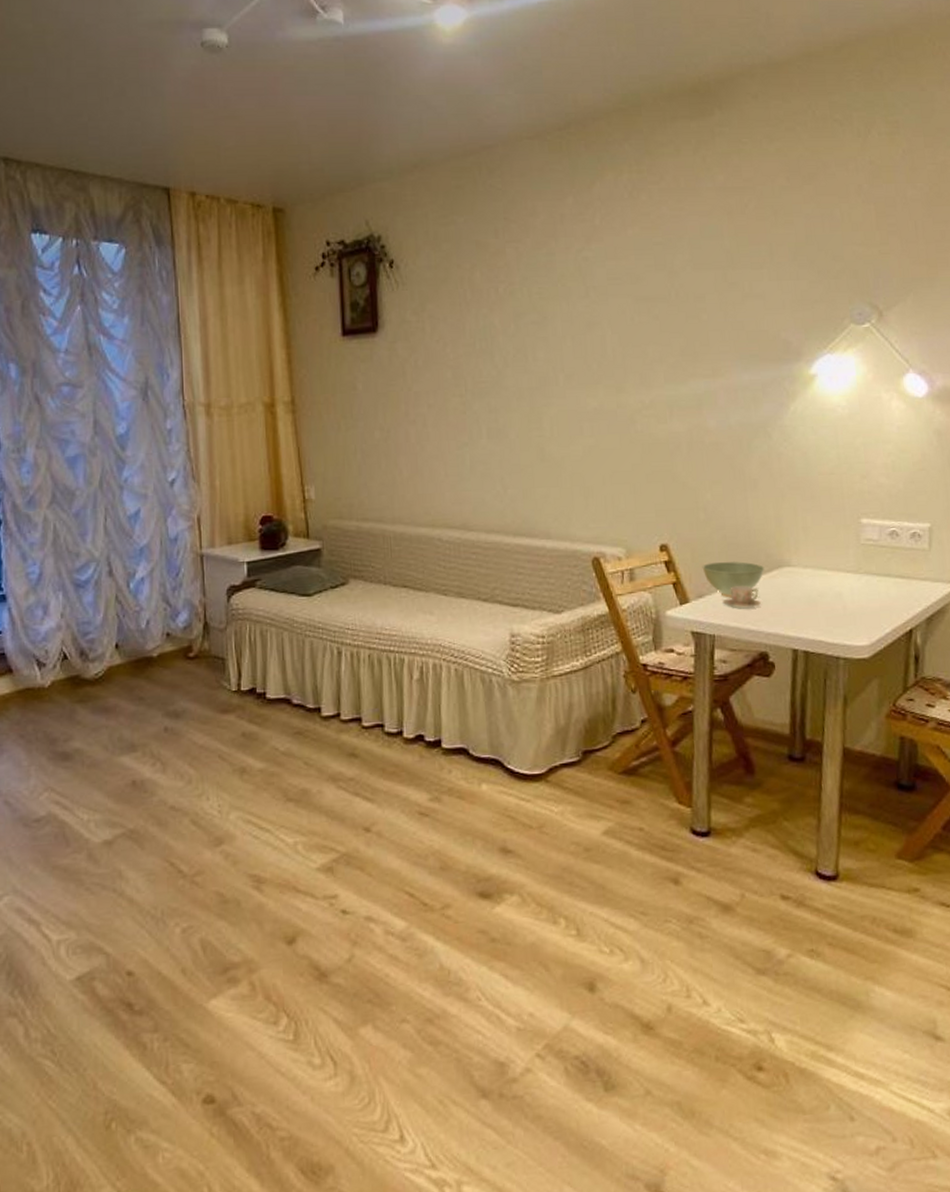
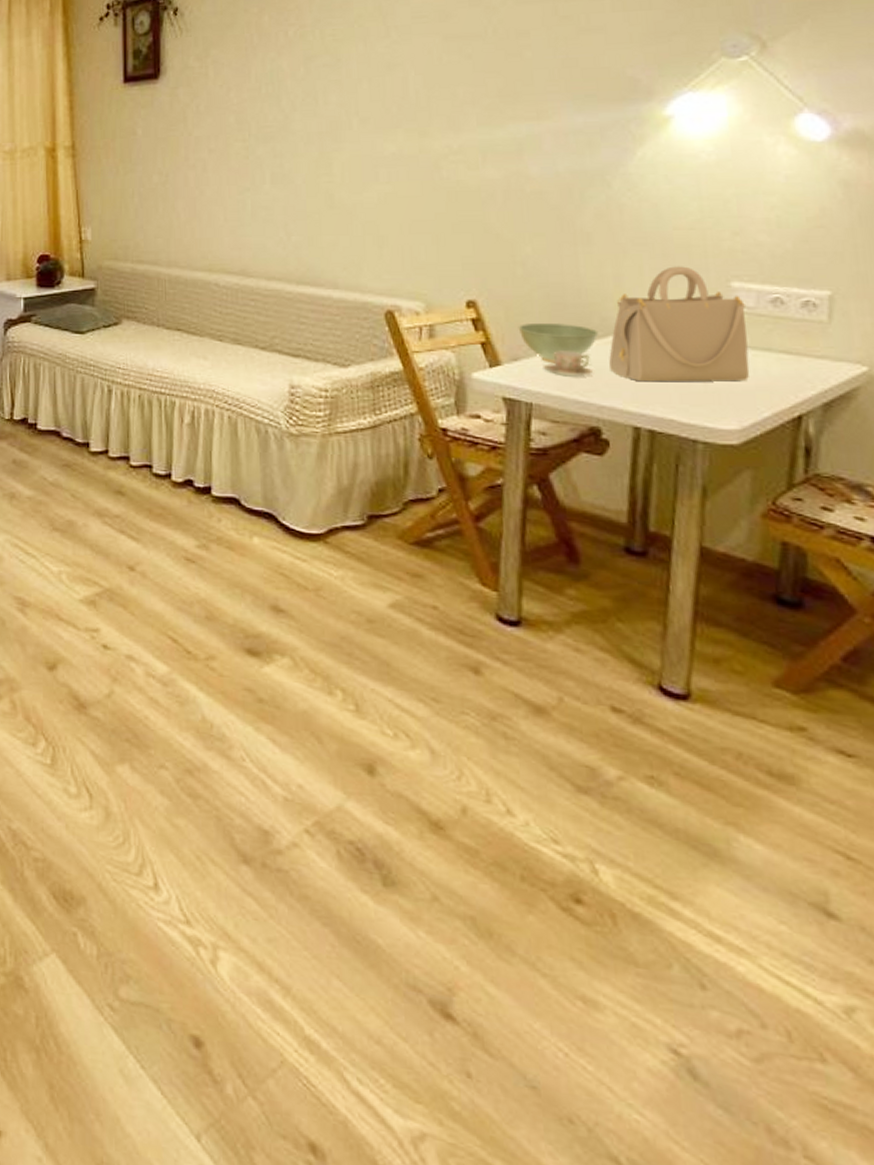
handbag: none [773,506,876,610] -> present [609,266,750,382]

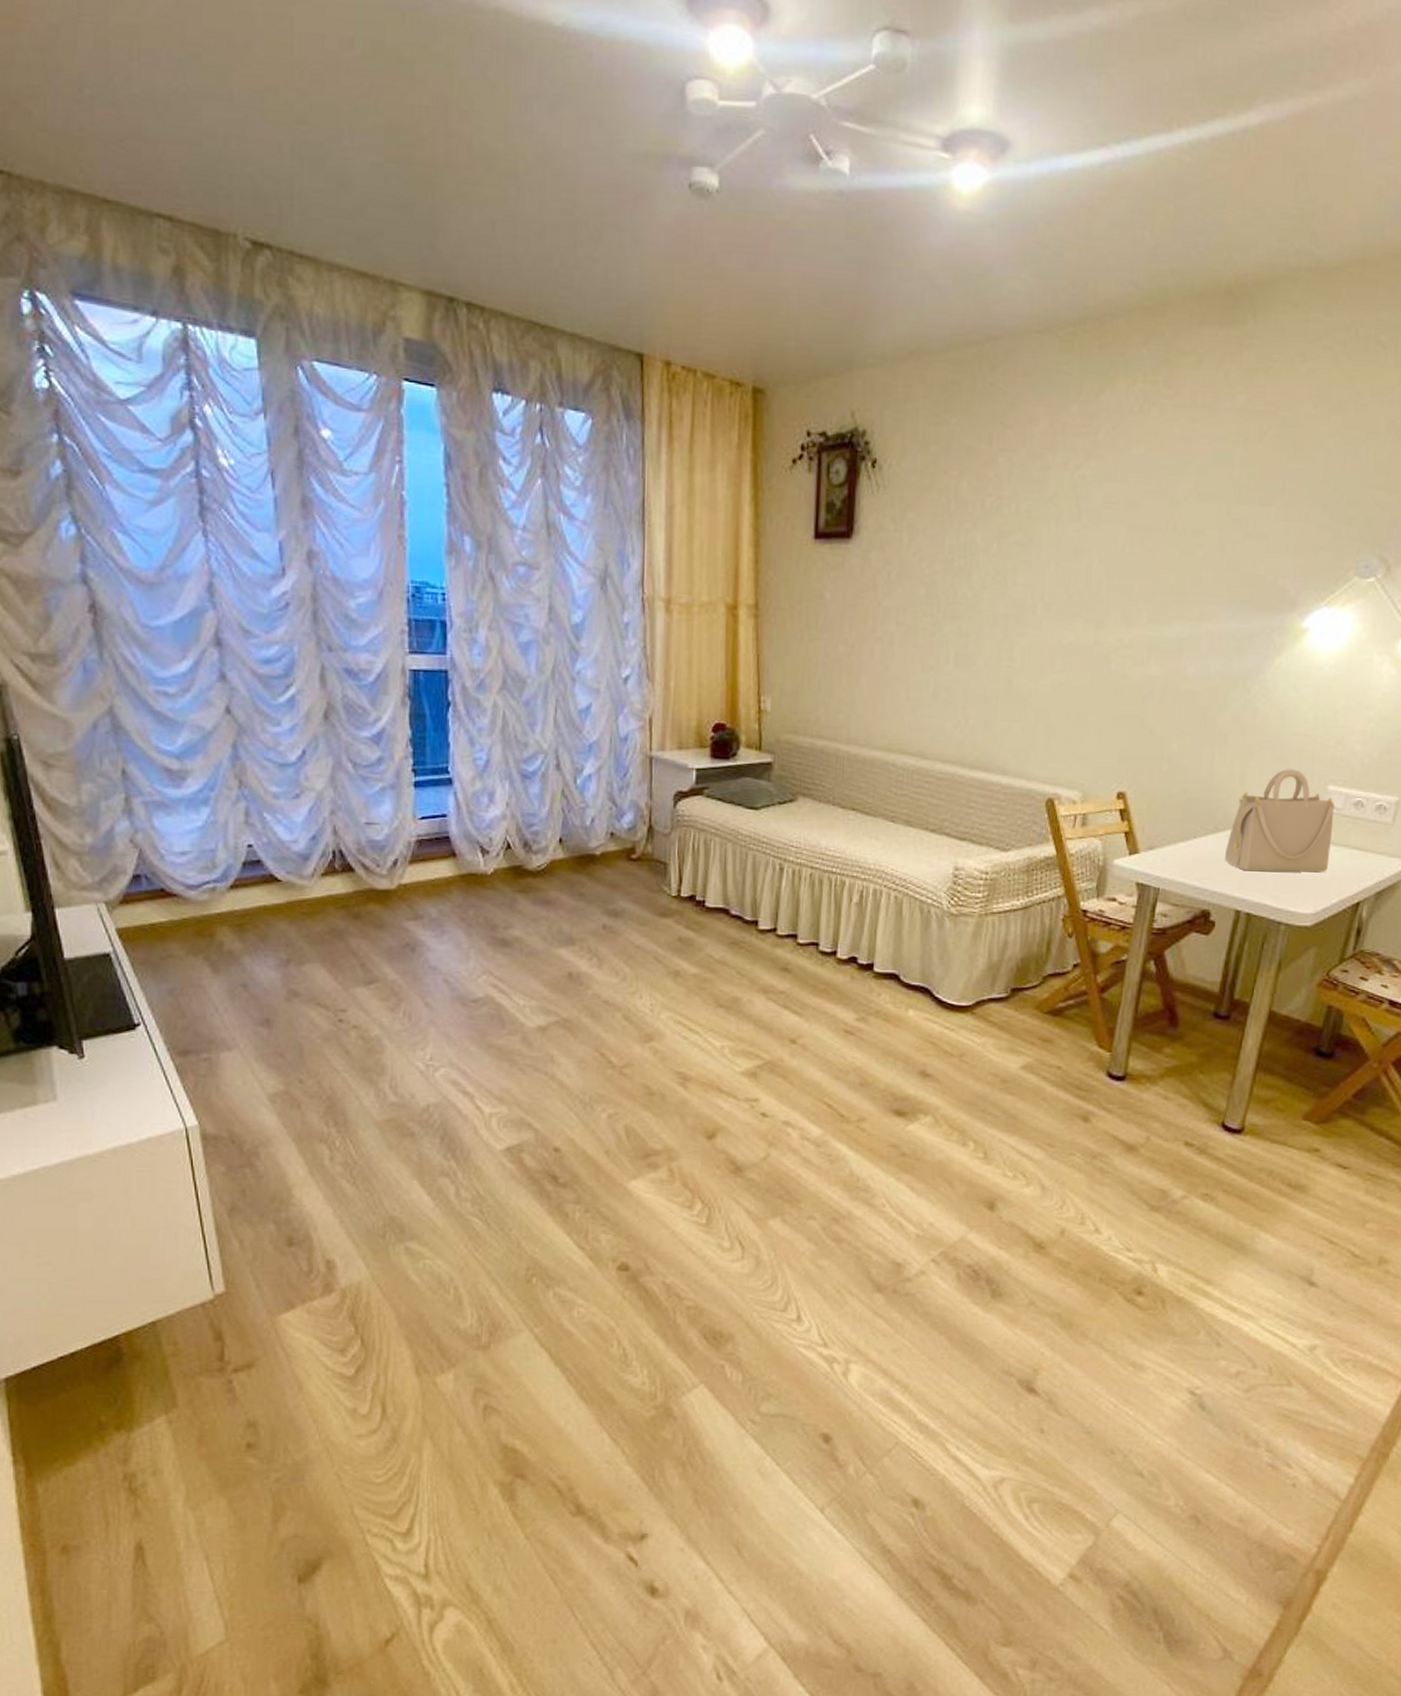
bowl: present [518,322,599,364] -> none [1157,815,1221,853]
teacup: present [542,351,593,377] -> none [1172,841,1211,866]

